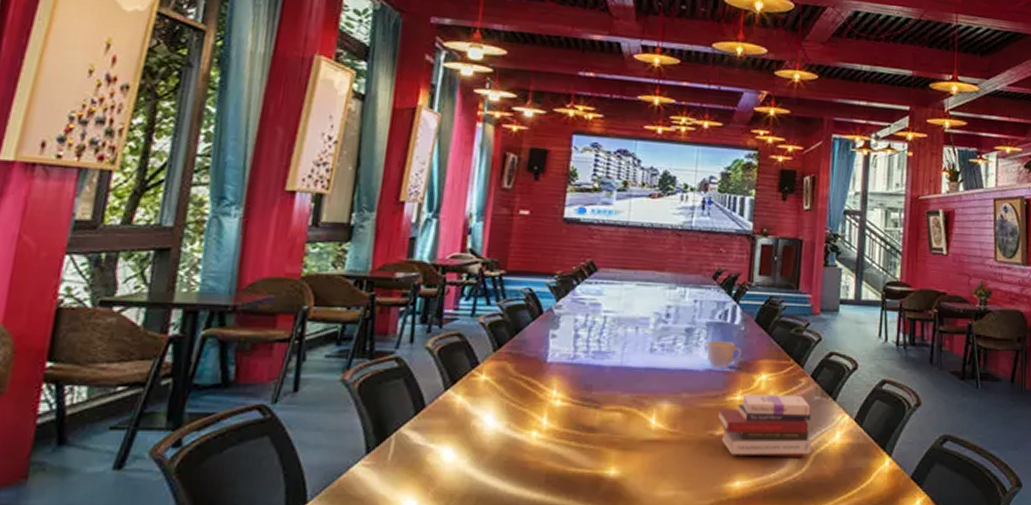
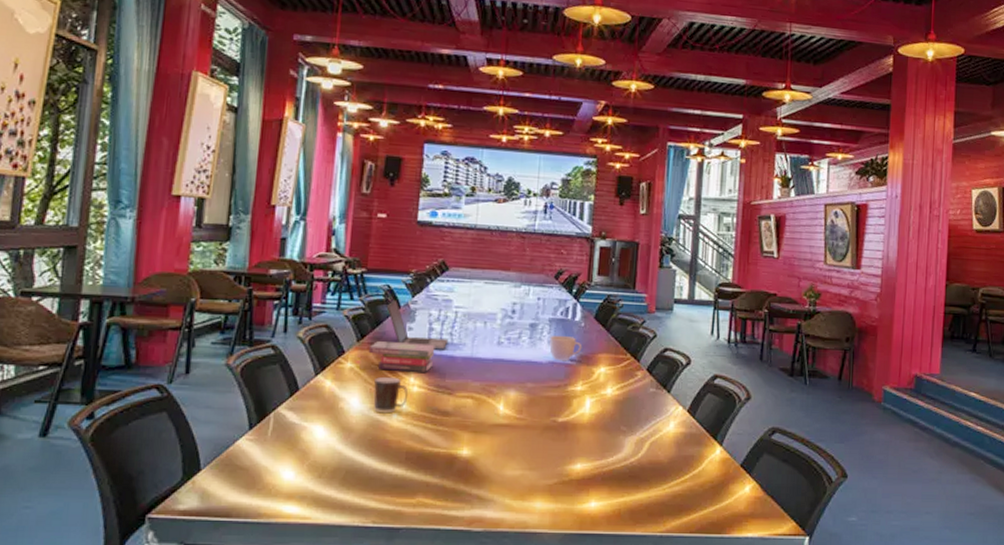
books: none [506,351,581,386] -> present [368,341,435,374]
mug: none [510,389,550,431] -> present [373,376,409,414]
laptop: none [527,304,596,359] -> present [386,299,449,350]
books: present [717,394,812,458] -> none [559,385,648,445]

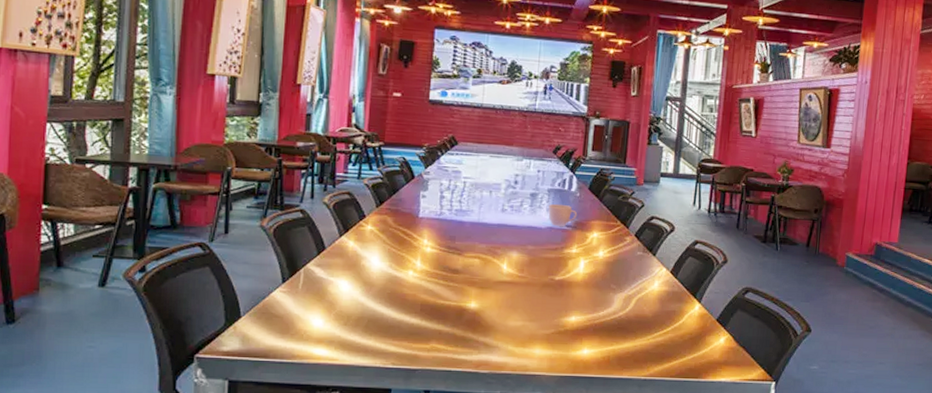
books: present [368,341,435,374] -> none [386,207,446,236]
mug: present [373,376,409,414] -> none [391,238,423,271]
laptop: present [386,299,449,350] -> none [402,170,458,216]

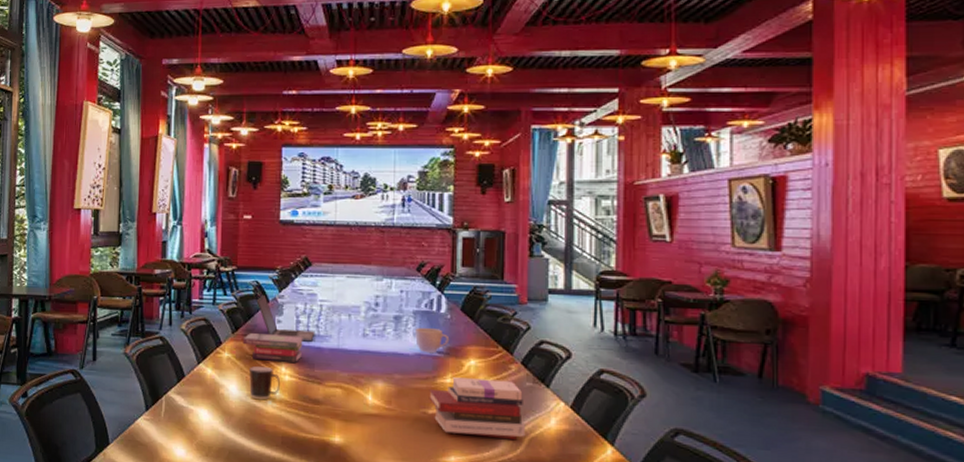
books: none [386,207,446,236] -> present [242,333,303,364]
mug: none [391,238,423,271] -> present [248,365,281,400]
laptop: none [402,170,458,216] -> present [256,294,315,342]
books: none [556,248,635,301] -> present [429,377,526,441]

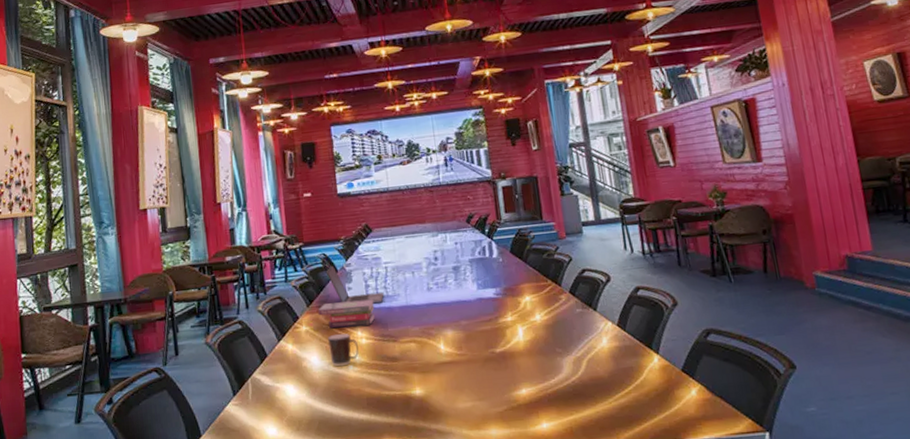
cup: present [415,327,450,354] -> none [473,272,505,297]
books: present [429,377,526,441] -> none [493,310,584,368]

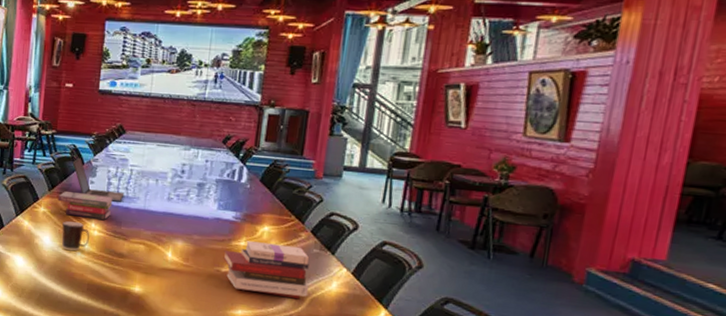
books: none [493,310,584,368] -> present [223,241,309,300]

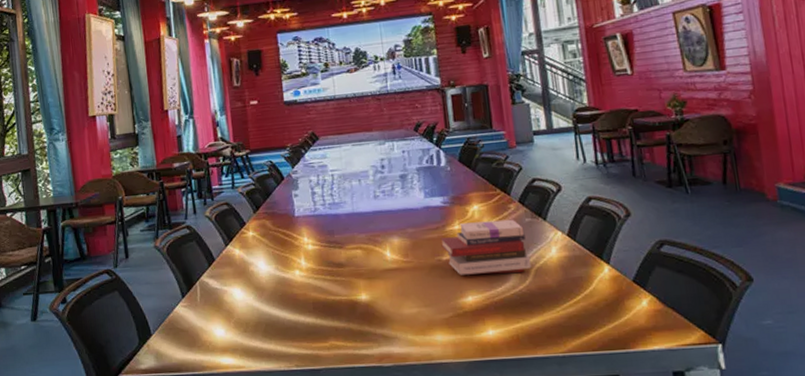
books: present [57,191,113,221] -> none [264,206,321,235]
mug: present [61,220,90,252] -> none [273,239,306,272]
laptop: present [72,157,125,202] -> none [272,172,331,211]

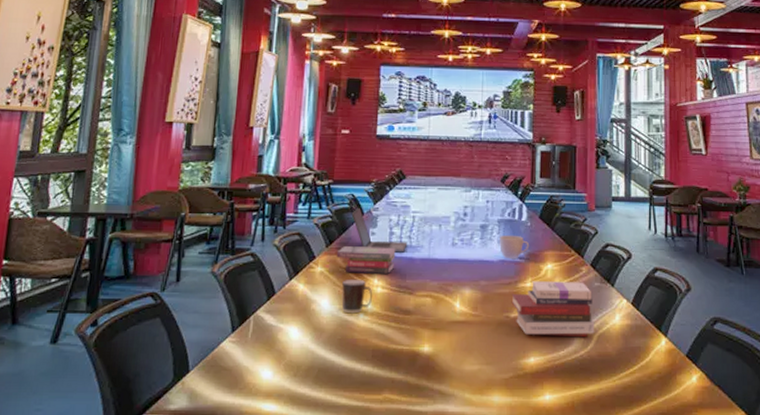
books: none [264,206,321,235] -> present [336,246,396,275]
laptop: none [272,172,331,211] -> present [351,207,408,253]
mug: none [273,239,306,272] -> present [341,279,373,314]
cup: none [420,181,453,206] -> present [499,235,530,260]

